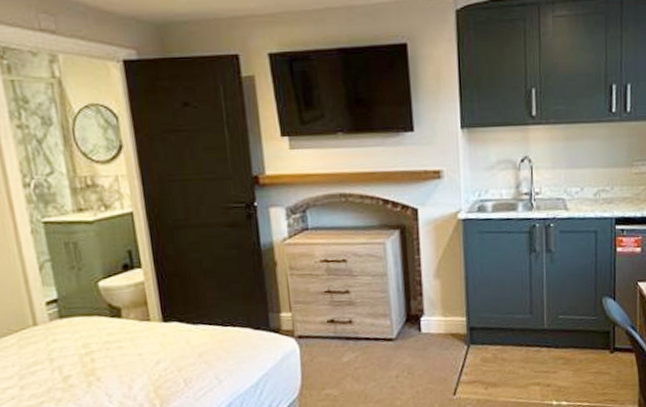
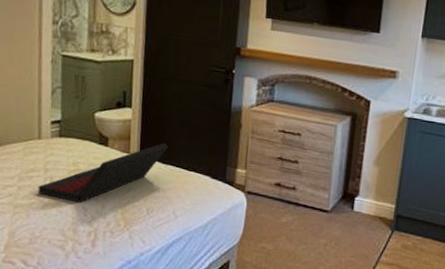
laptop: none [45,300,196,390] -> present [38,143,169,203]

